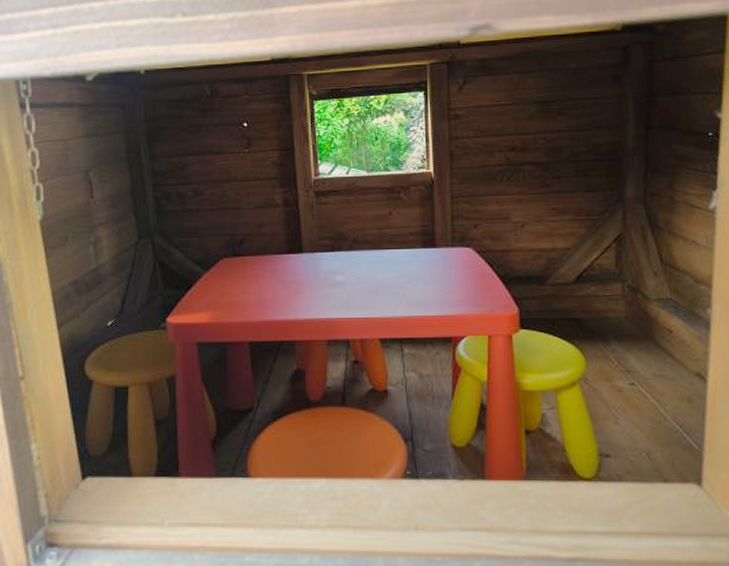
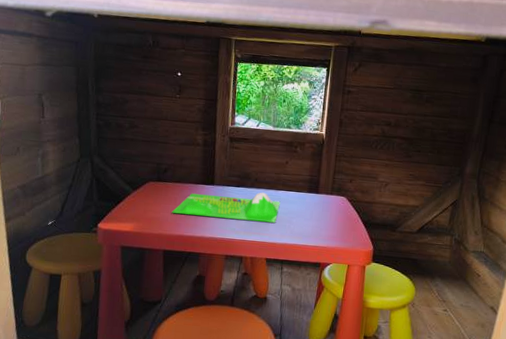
board game: none [254,254,389,293] -> present [171,192,281,223]

